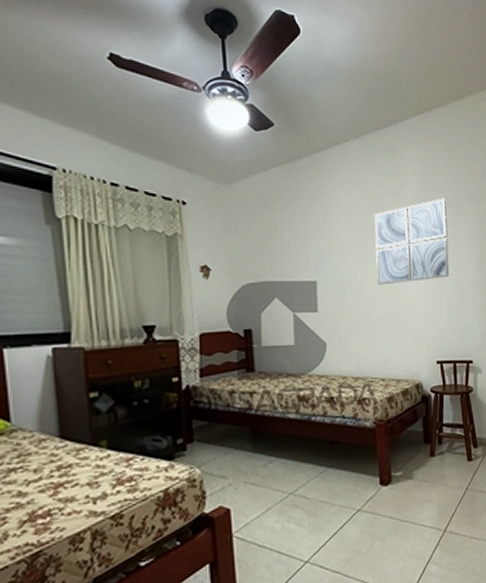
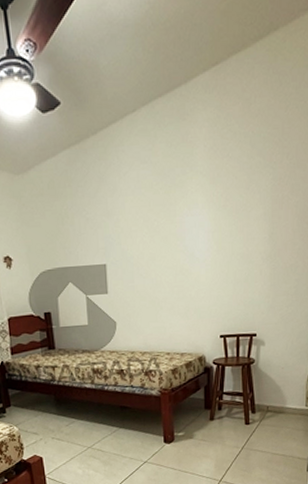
wall art: present [374,198,450,285] -> none [161,164,238,264]

